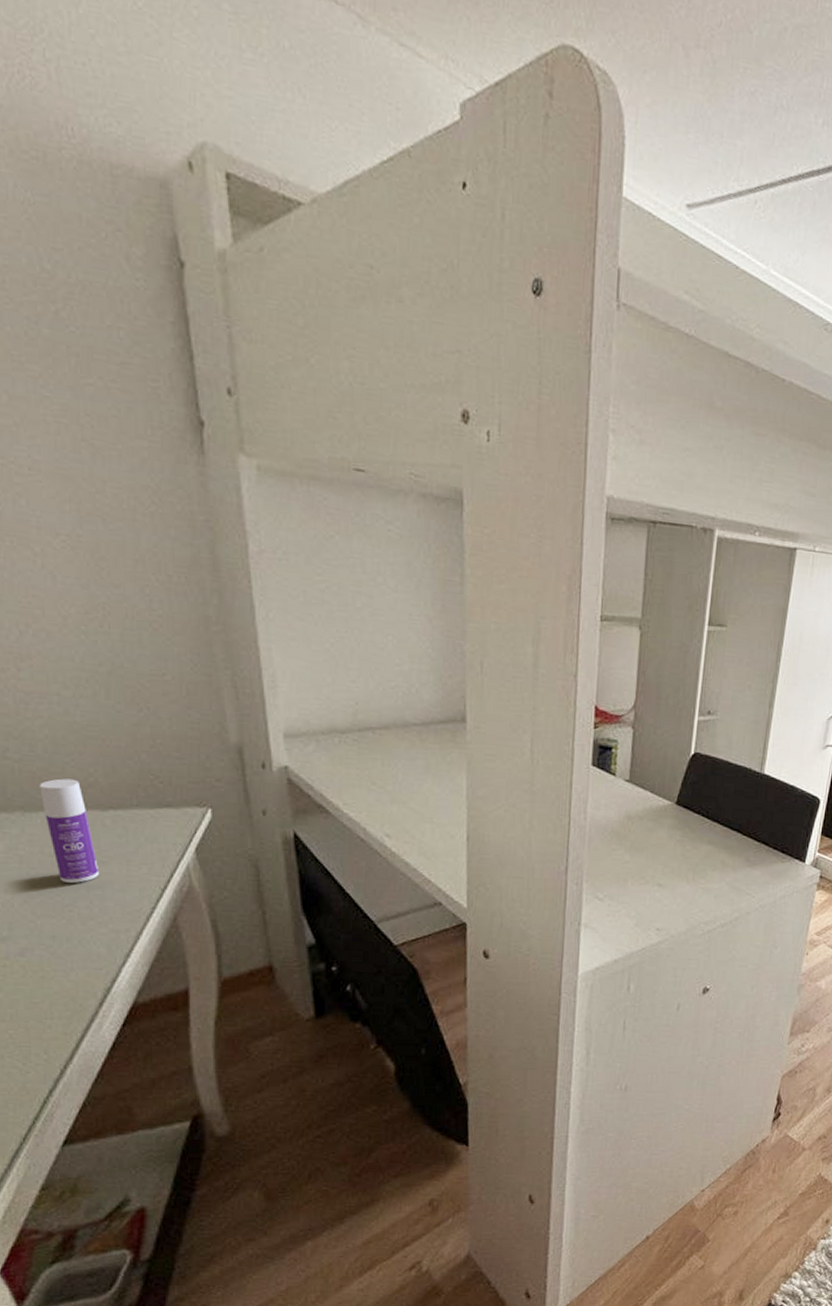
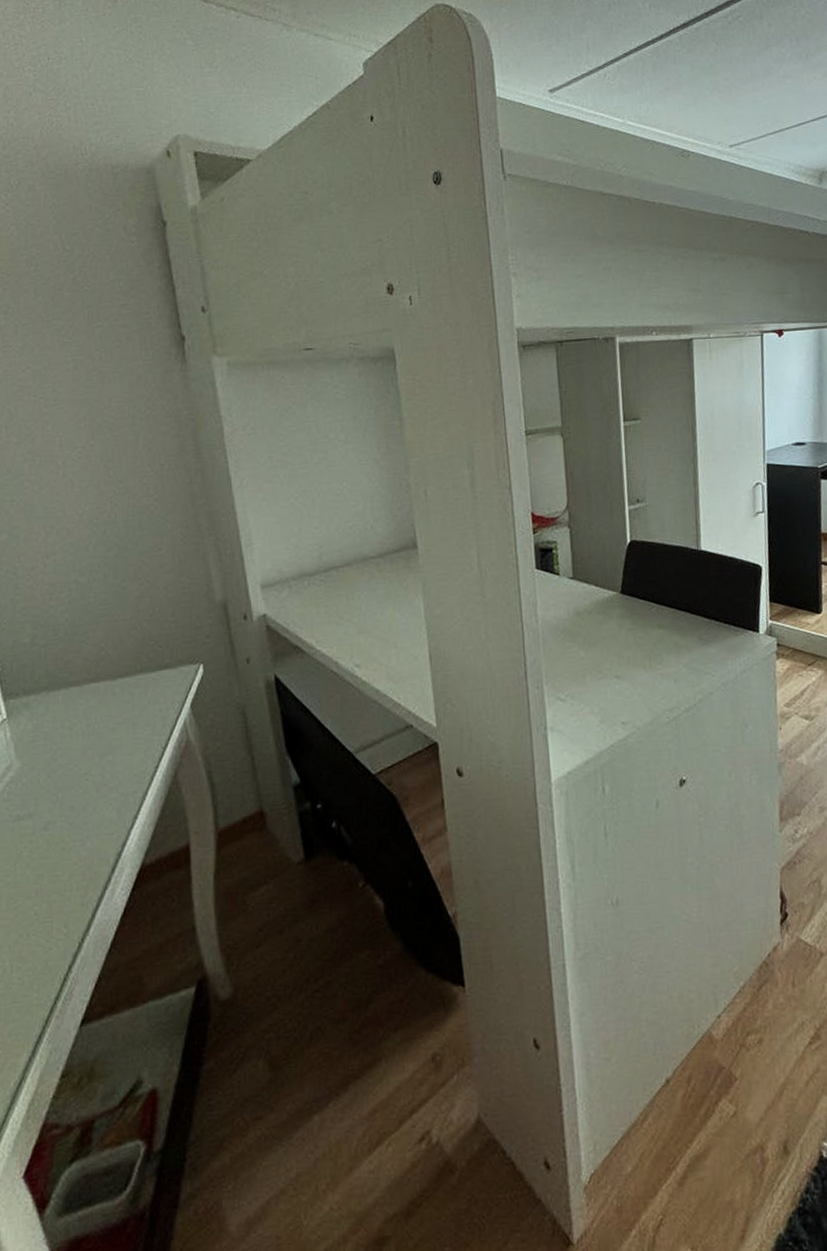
bottle: present [40,778,100,883] -> none [61,655,111,753]

